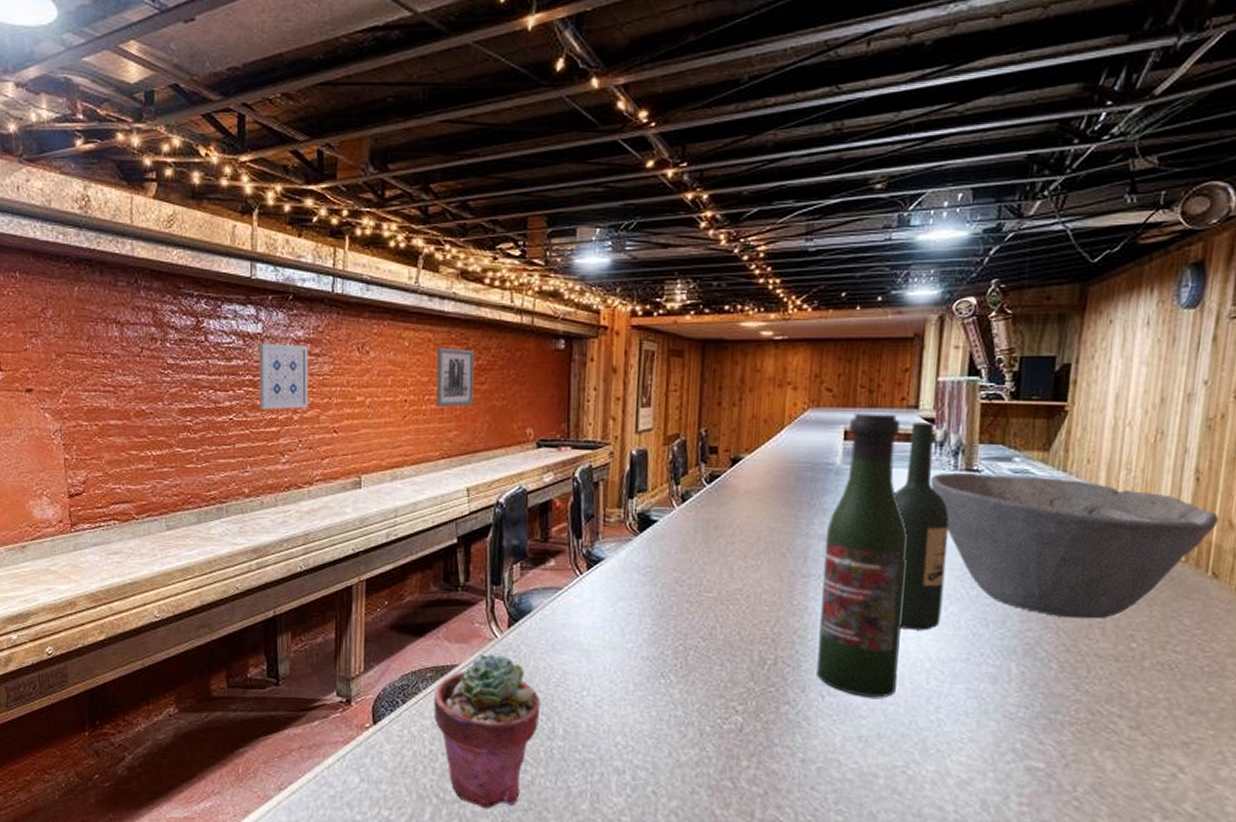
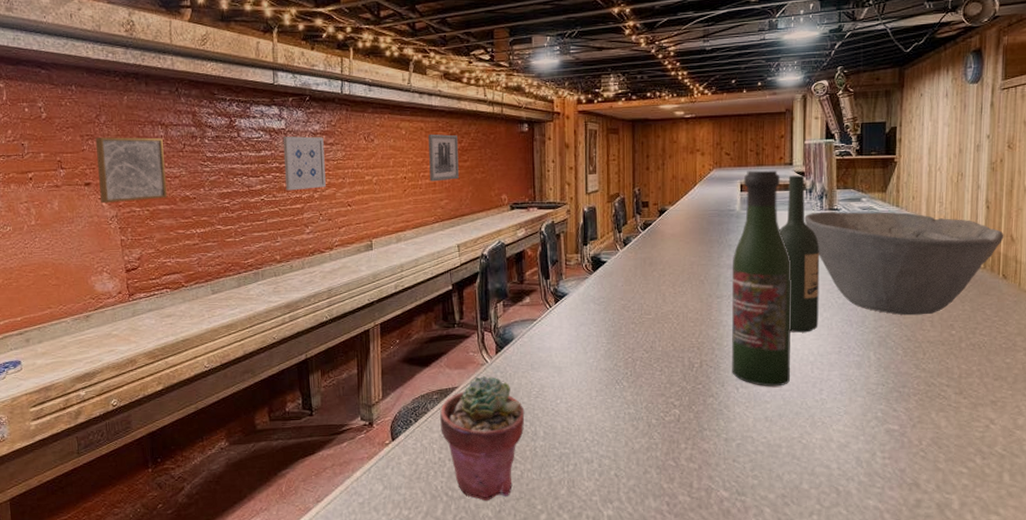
wall art: none [40,335,120,414] -> present [96,137,168,203]

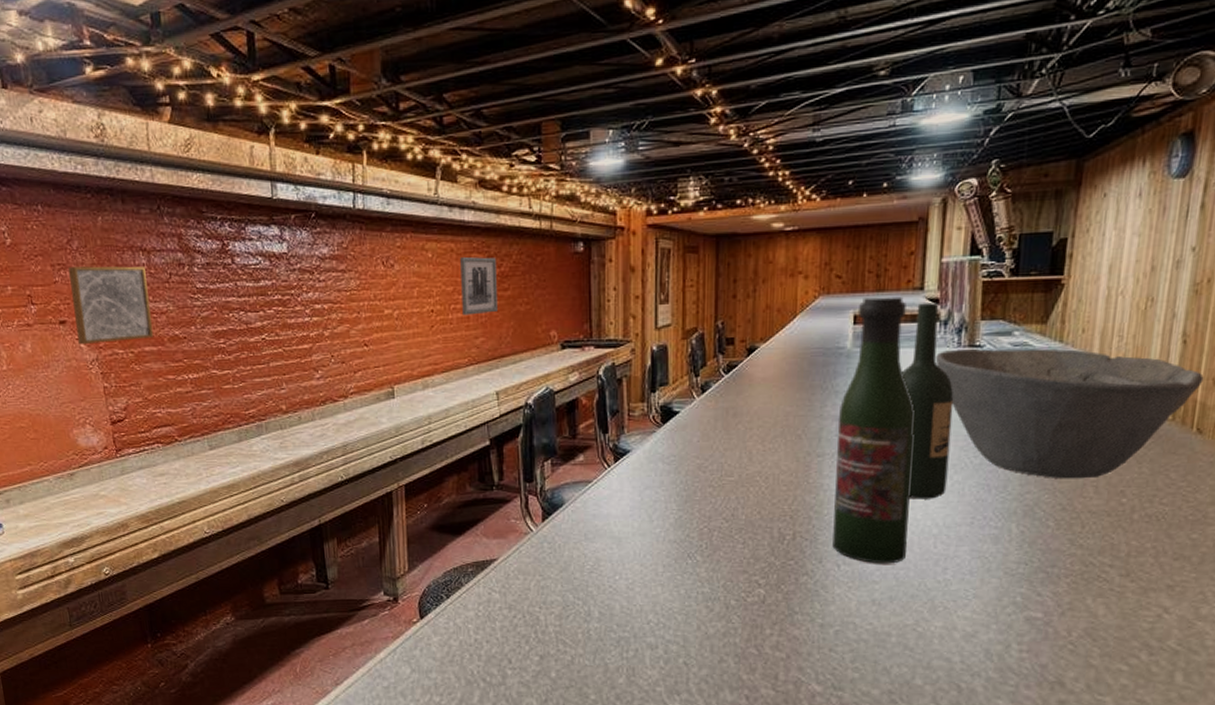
wall art: present [282,136,326,191] -> none [285,262,338,328]
potted succulent: present [440,376,525,501] -> none [476,546,577,689]

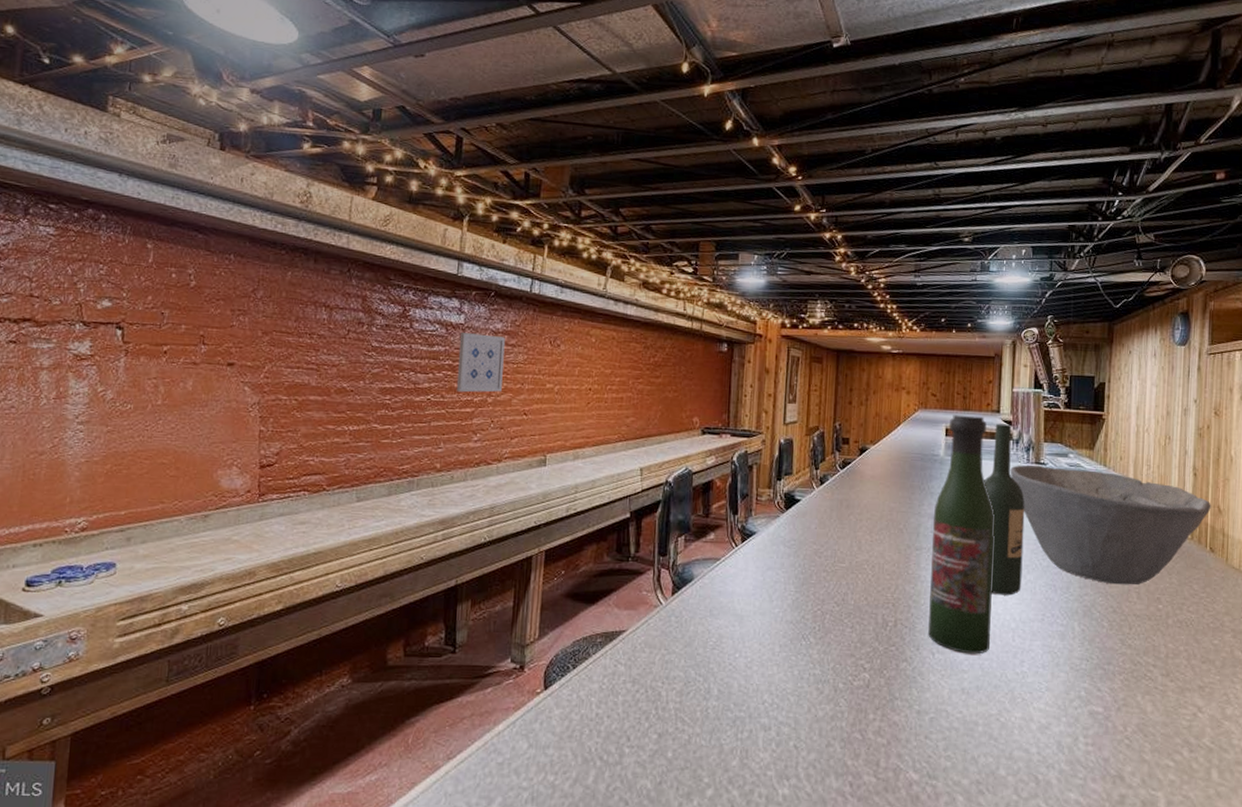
wall art: present [69,266,154,344] -> none [243,314,325,388]
wall art: none [285,262,338,328] -> present [456,333,505,393]
wall art: present [460,256,497,316] -> none [617,344,651,397]

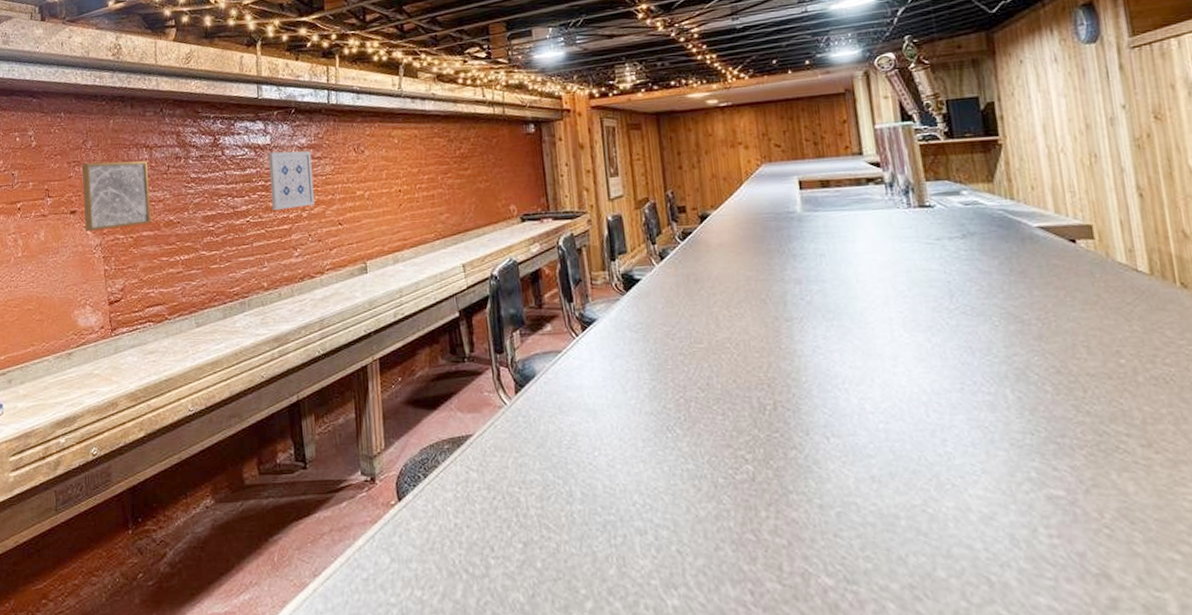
wall art: none [243,314,325,388] -> present [82,161,152,231]
beer bottle: present [928,415,995,654] -> none [800,162,898,436]
wine bottle: present [984,423,1025,596] -> none [856,166,927,364]
bowl: present [1010,464,1211,585] -> none [887,206,1173,340]

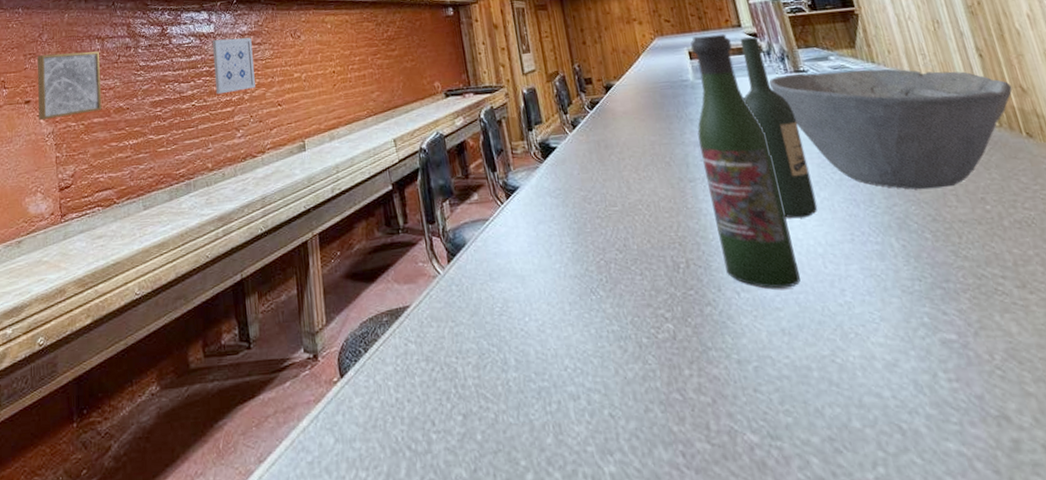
beer bottle: none [800,162,898,436] -> present [690,33,801,289]
wine bottle: none [856,166,927,364] -> present [740,36,818,219]
bowl: none [887,206,1173,340] -> present [768,68,1013,190]

